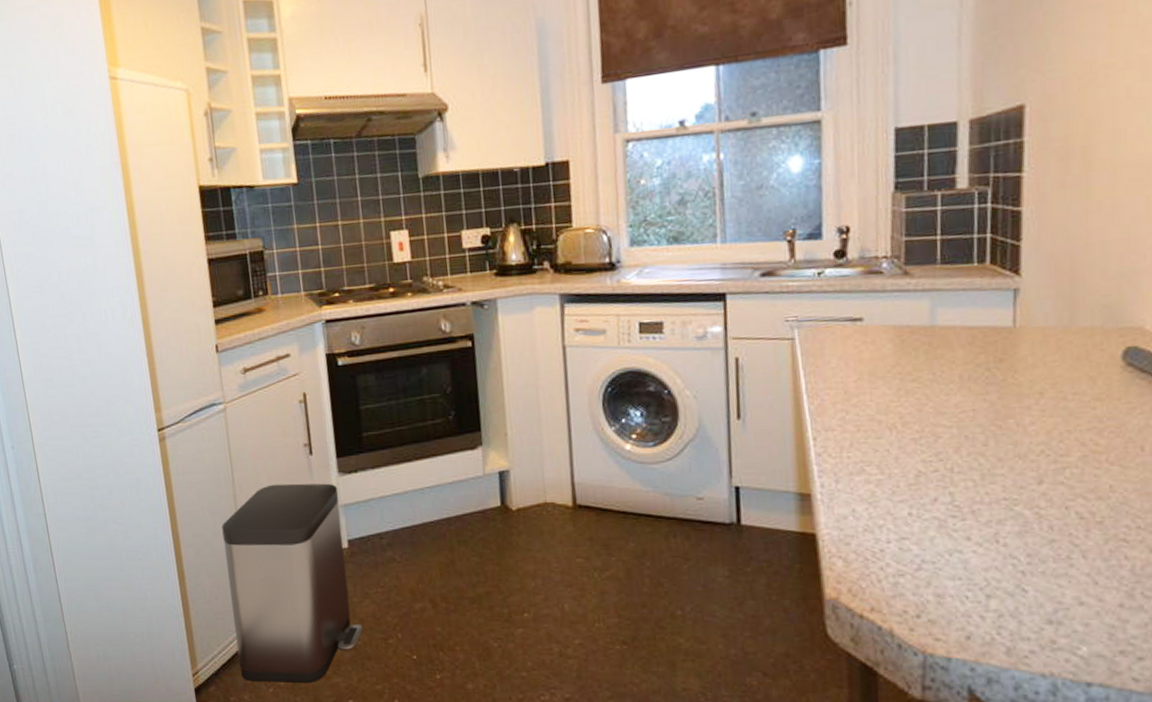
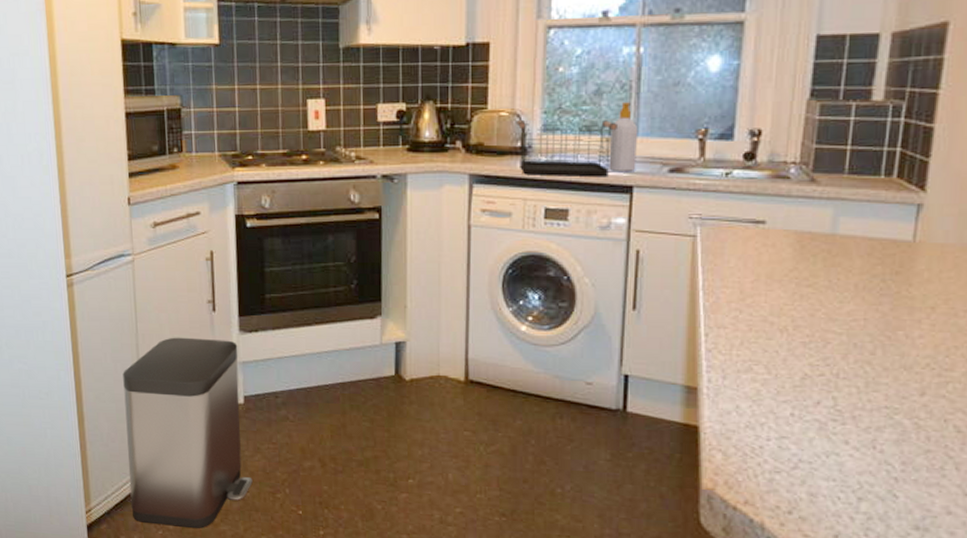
dish rack: none [601,229,706,291] -> present [515,119,619,177]
soap bottle: none [698,209,727,280] -> present [609,102,639,171]

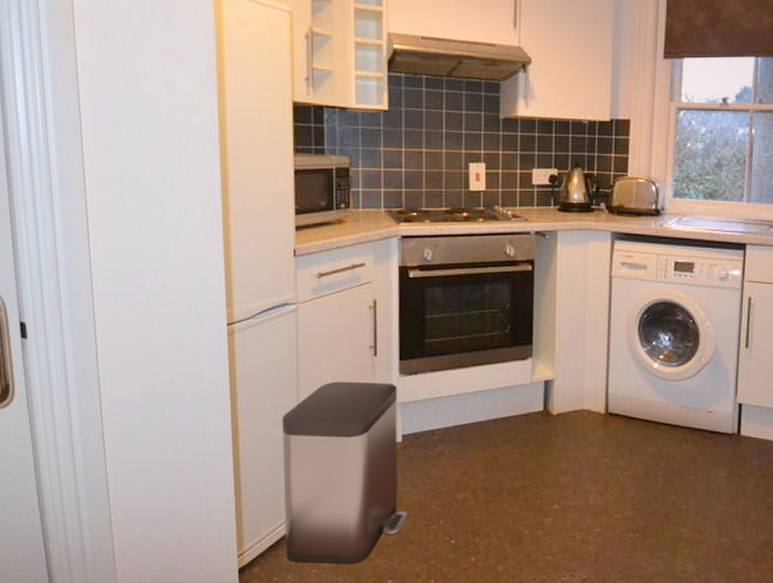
dish rack: present [515,119,619,177] -> none [651,186,735,236]
soap bottle: present [609,102,639,171] -> none [727,174,751,231]

